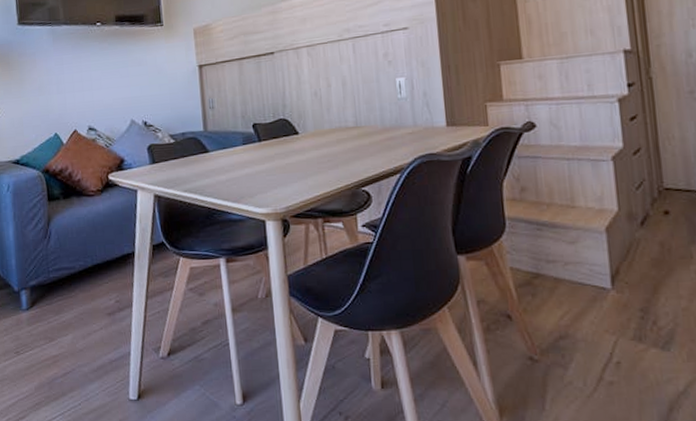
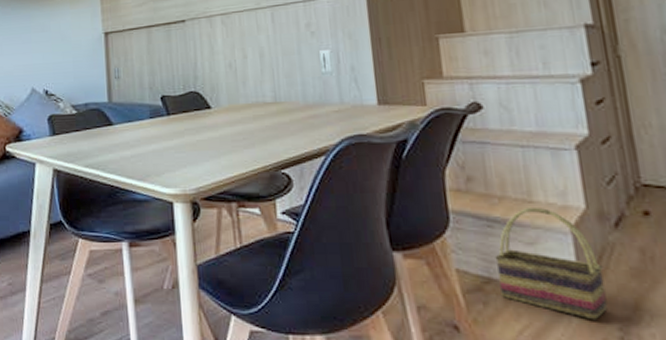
basket: none [542,211,632,304] -> present [494,206,608,321]

